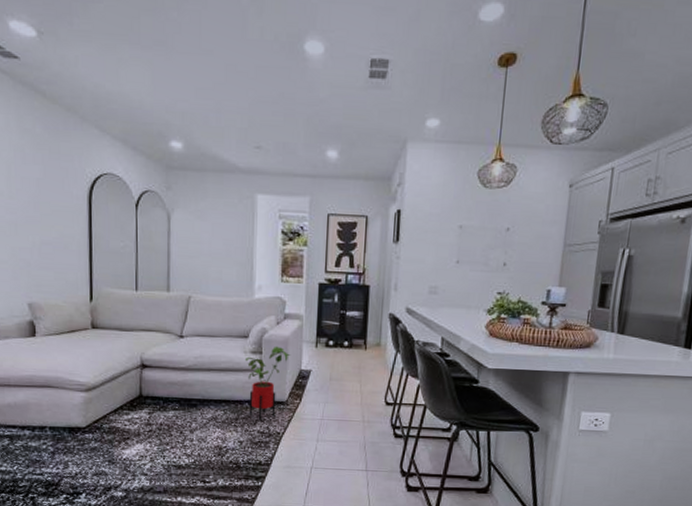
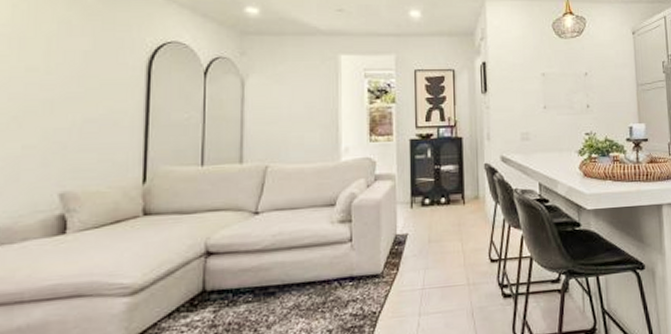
house plant: present [245,346,291,420] -> none [332,211,384,300]

